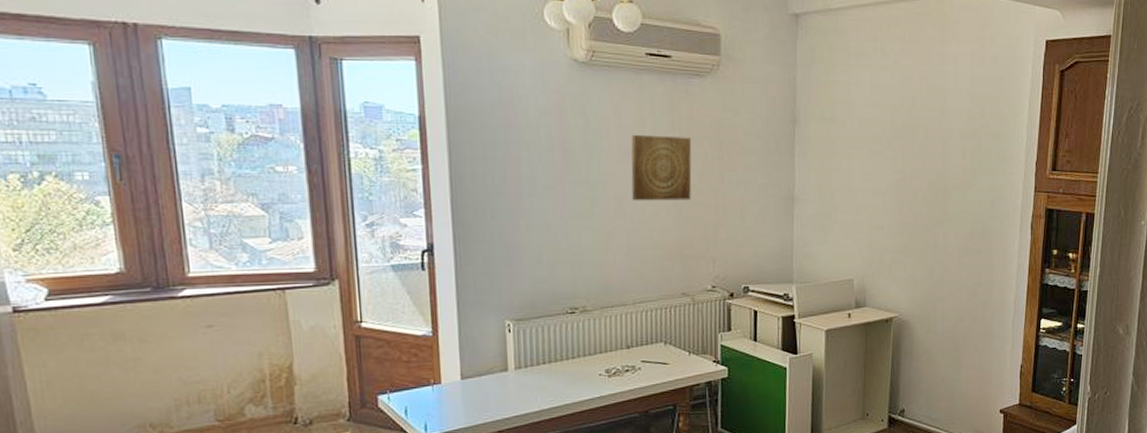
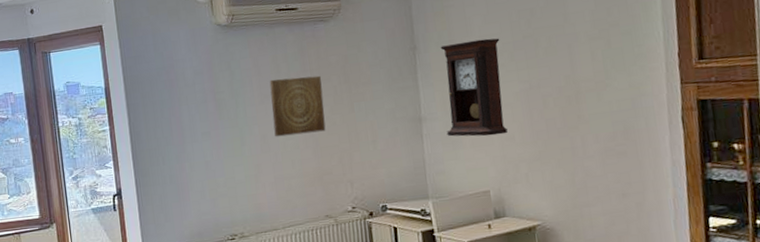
pendulum clock: none [818,122,880,224] -> present [440,38,507,137]

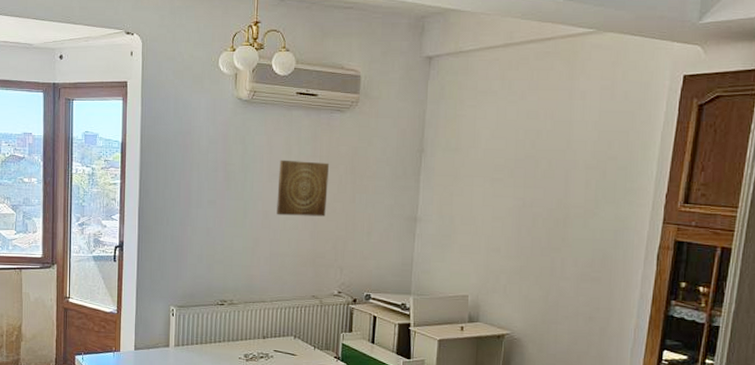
pendulum clock: present [440,38,507,137] -> none [438,152,504,245]

